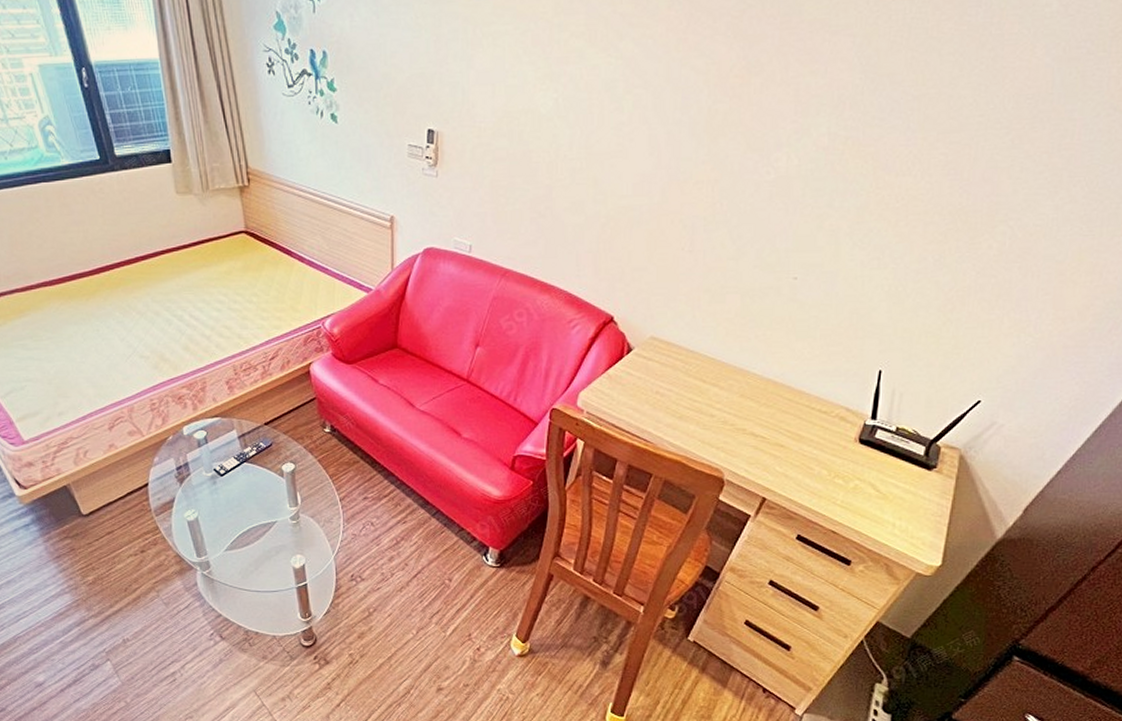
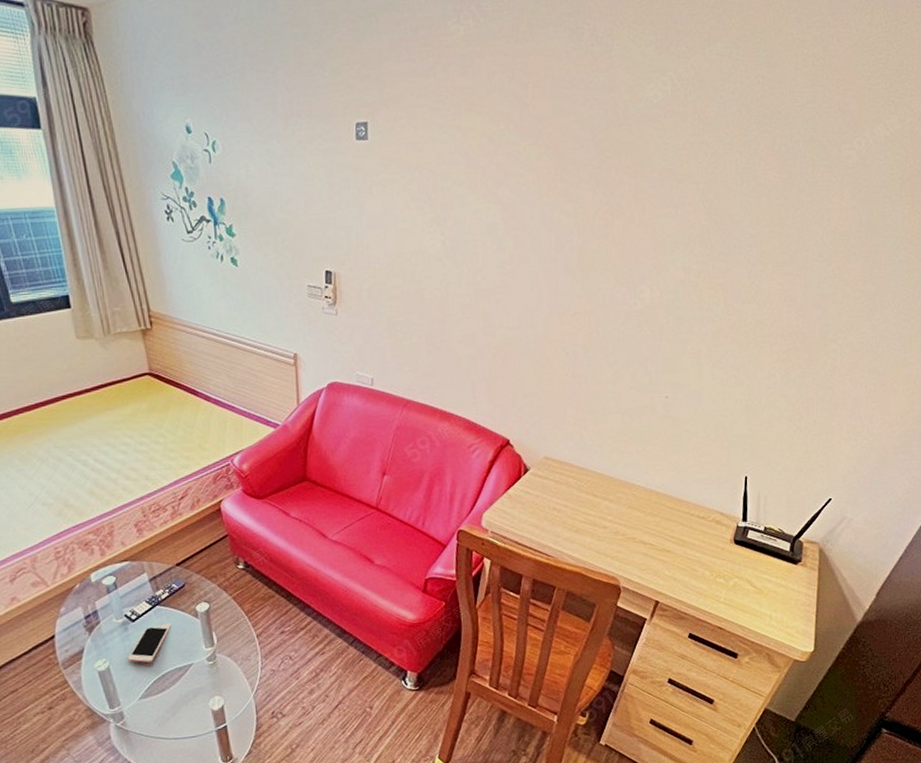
cell phone: none [215,480,258,516] -> present [127,623,172,663]

